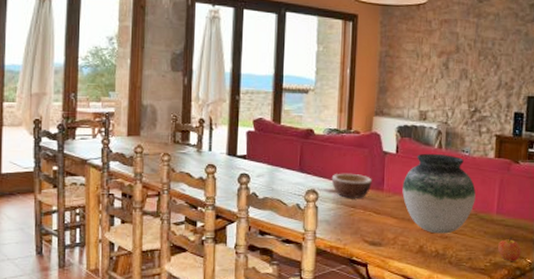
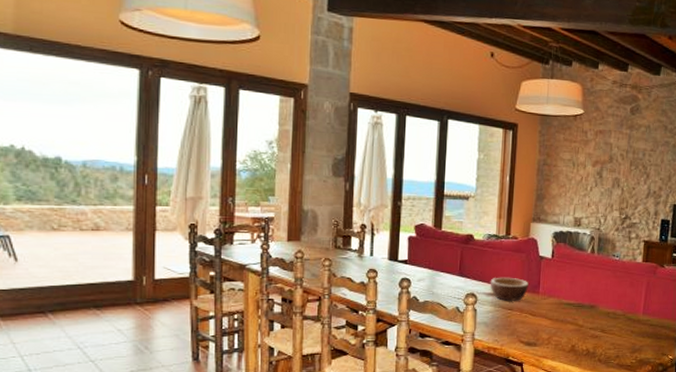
vase: present [402,153,476,234] -> none [556,258,625,334]
apple: present [498,237,522,261] -> none [643,335,665,358]

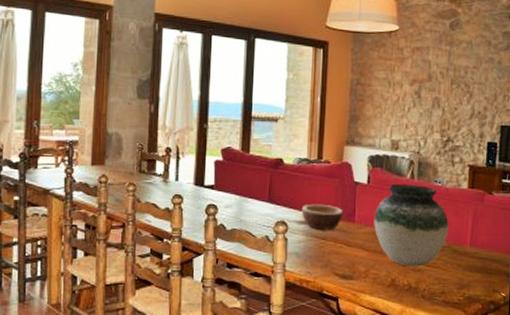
vase: none [556,258,625,334] -> present [374,183,449,267]

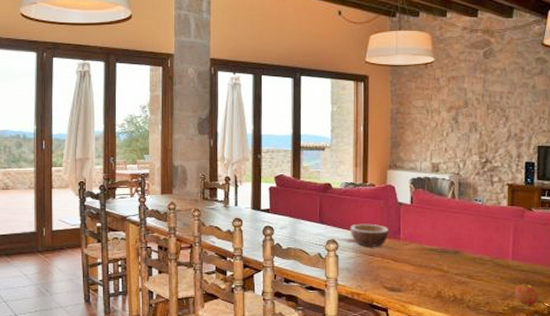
vase: present [374,183,449,267] -> none [418,203,490,279]
apple: none [472,270,496,295] -> present [515,282,539,305]

